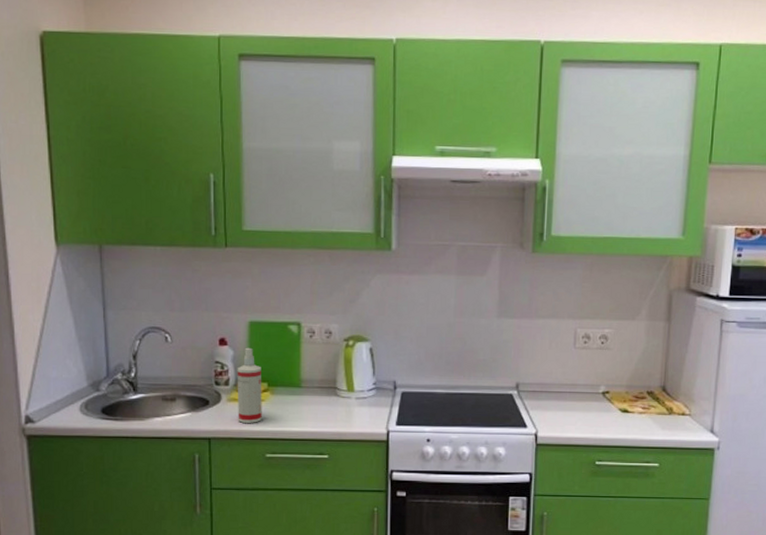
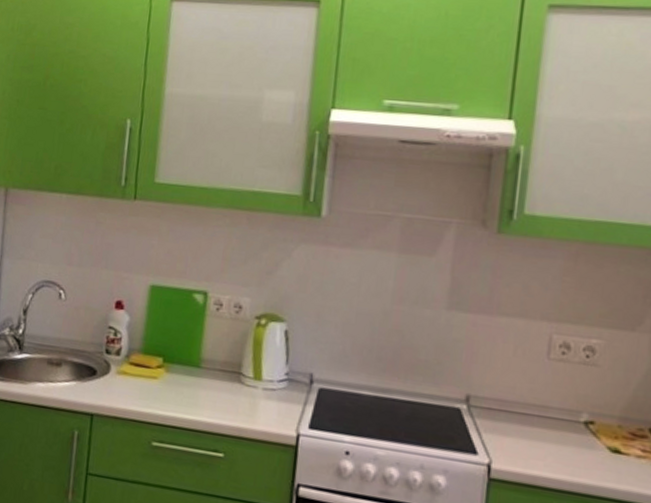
spray bottle: present [237,347,262,423] -> none [125,314,158,404]

